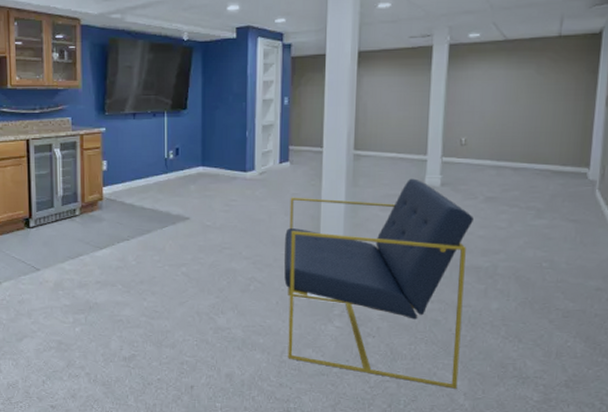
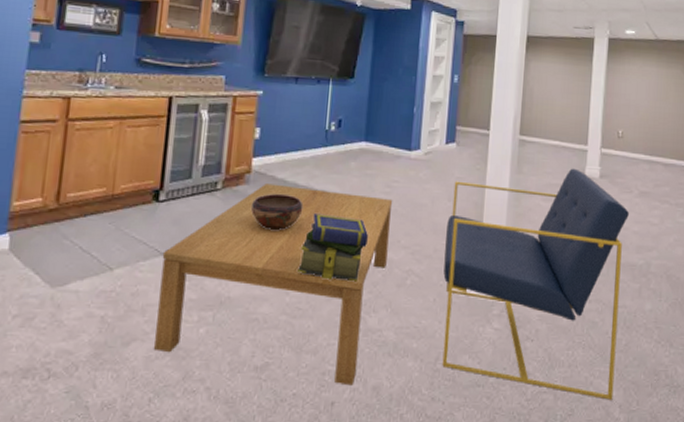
coffee table: none [38,208,232,373] -> present [154,184,393,386]
decorative bowl: none [106,216,151,247] -> present [250,193,304,230]
stack of books: none [152,232,211,289] -> present [297,214,368,282]

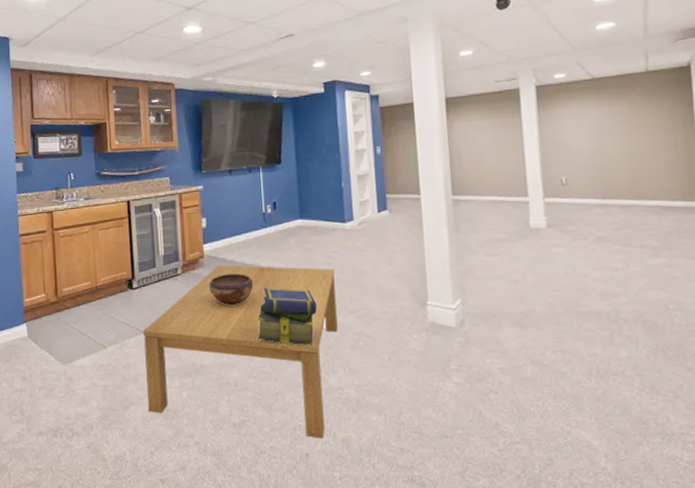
armchair: present [442,168,629,400] -> none [391,221,596,449]

